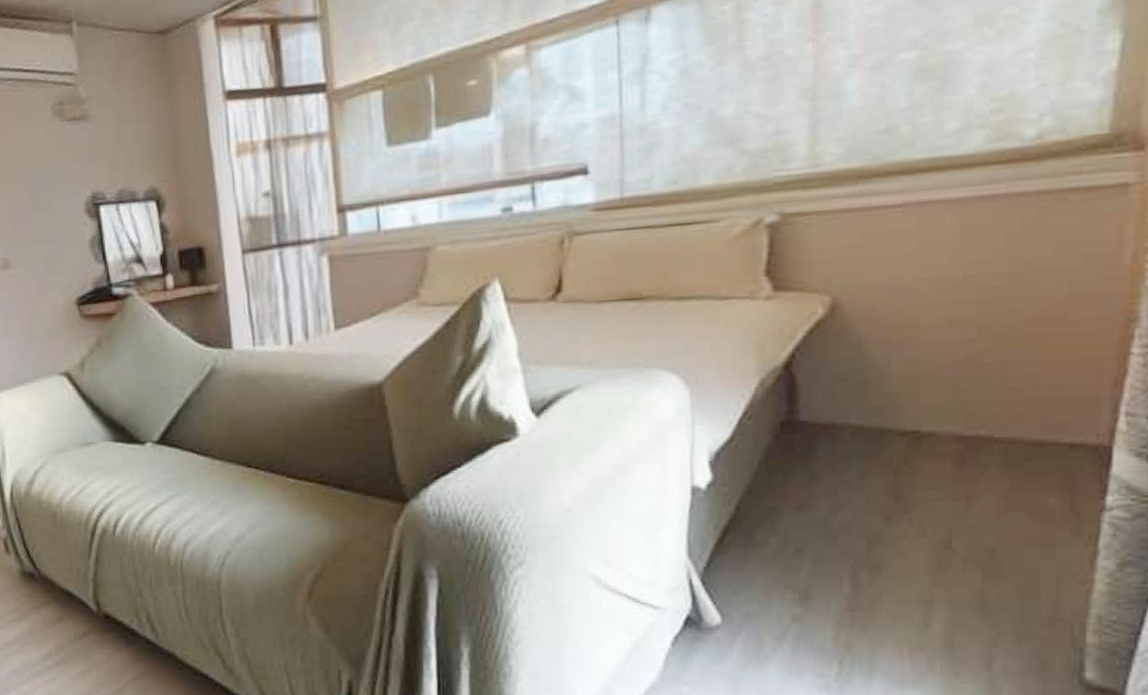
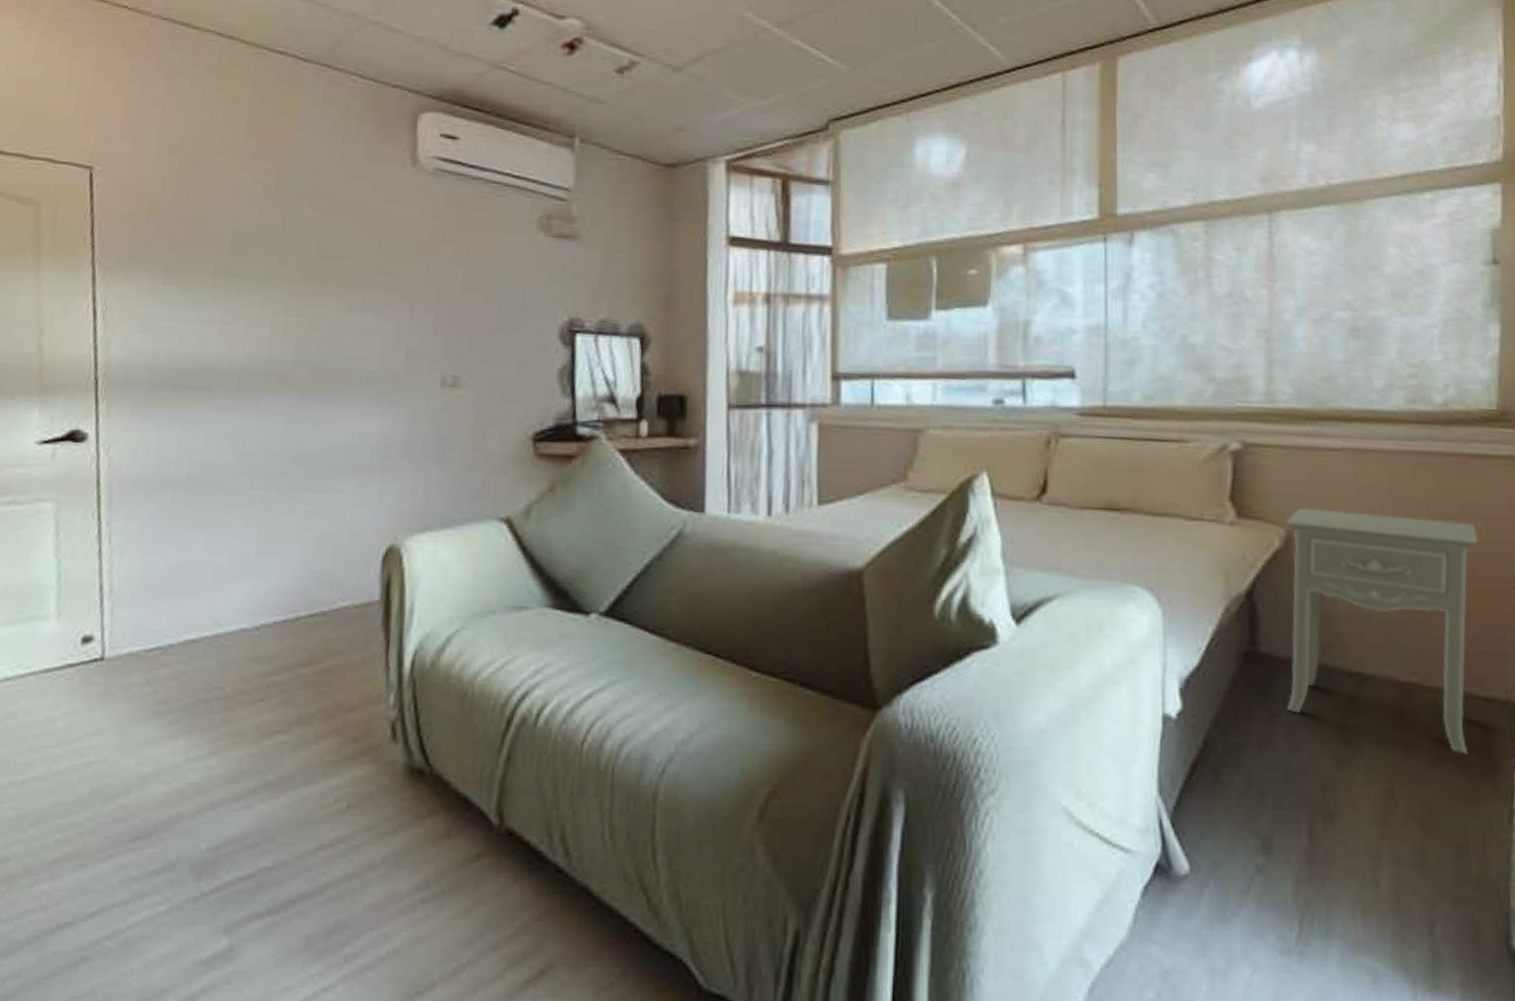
nightstand: none [828,264,1073,502] -> present [1285,507,1479,755]

